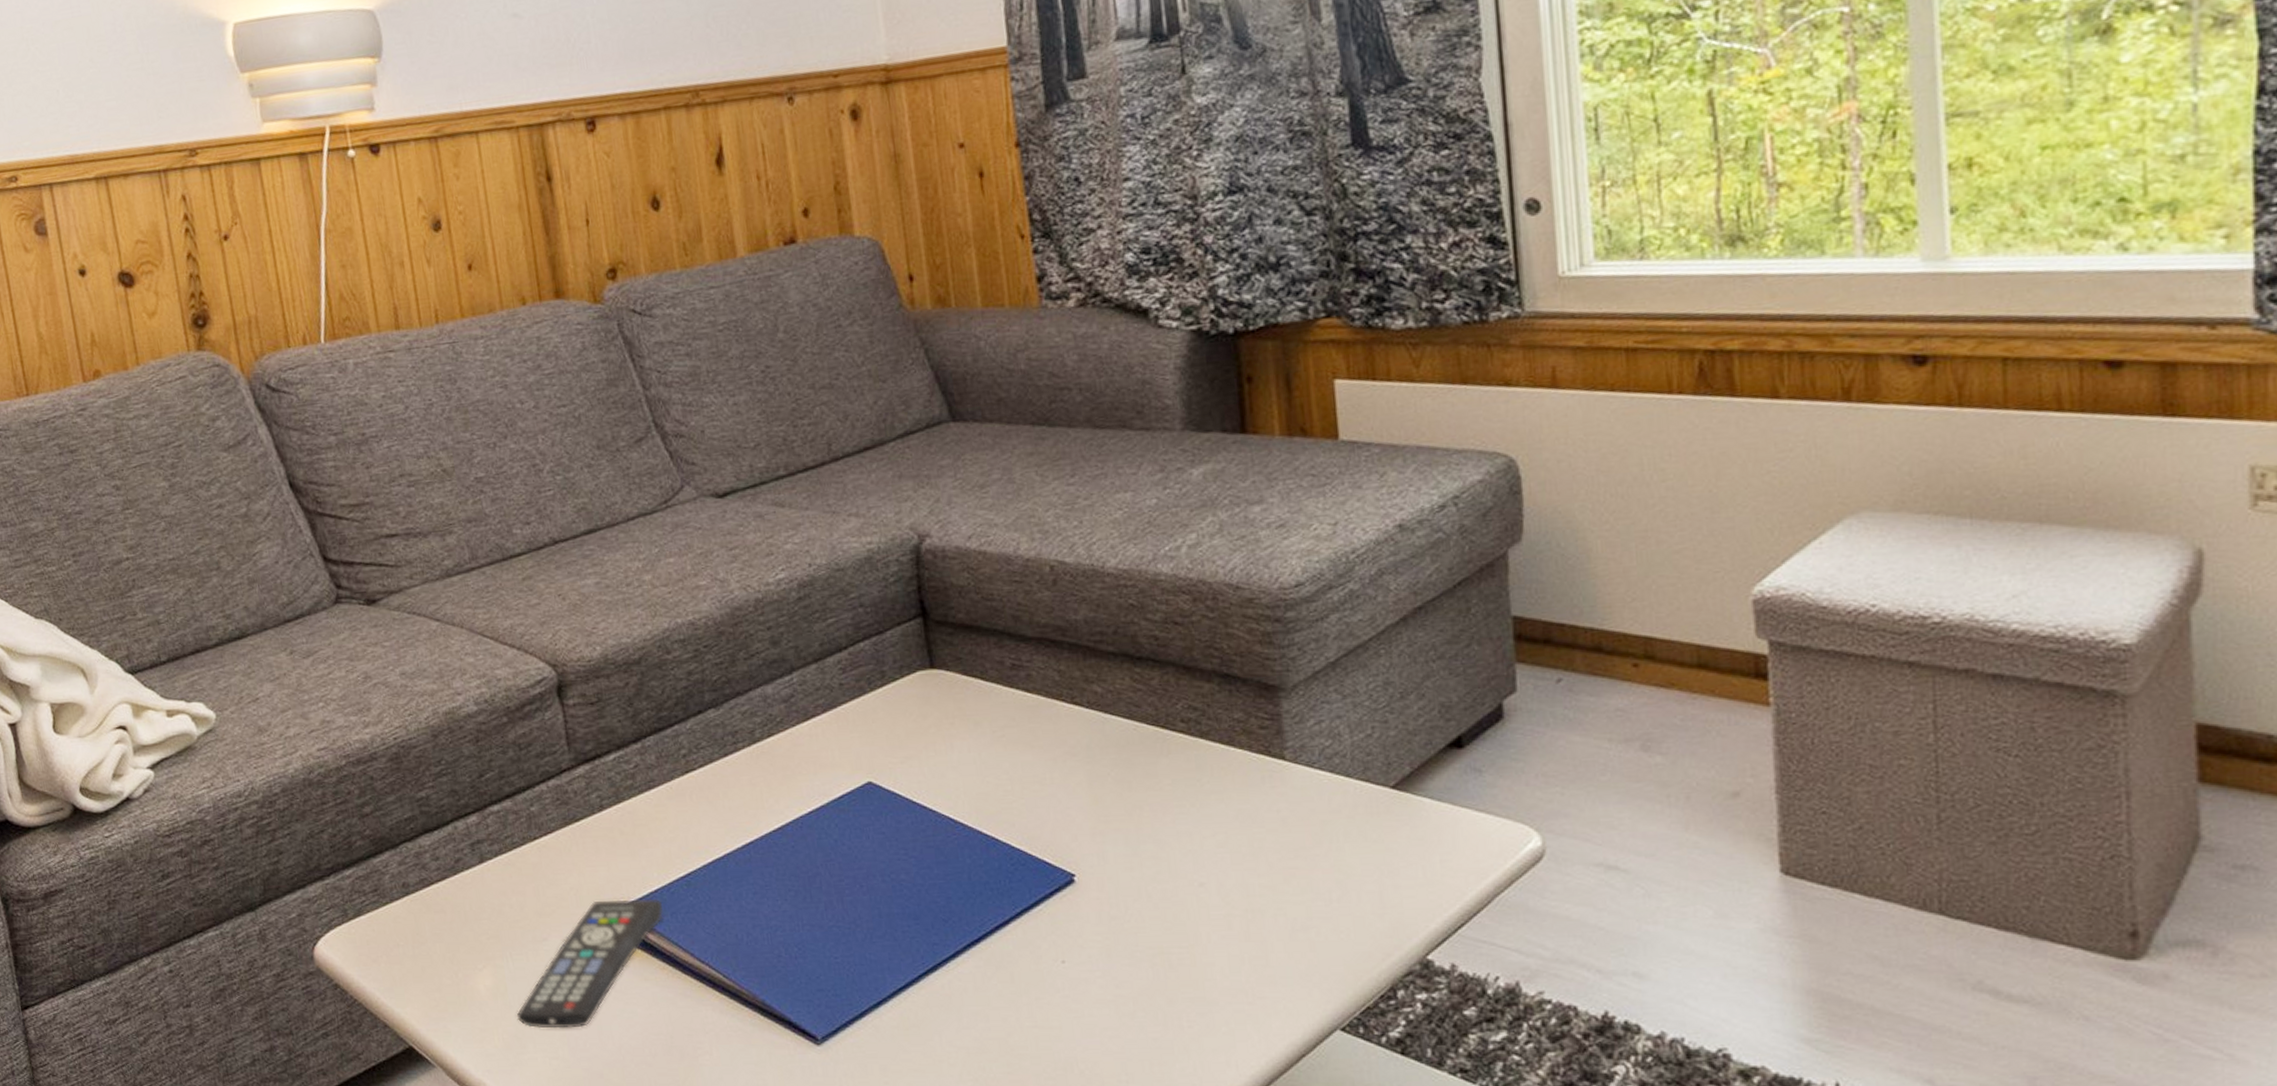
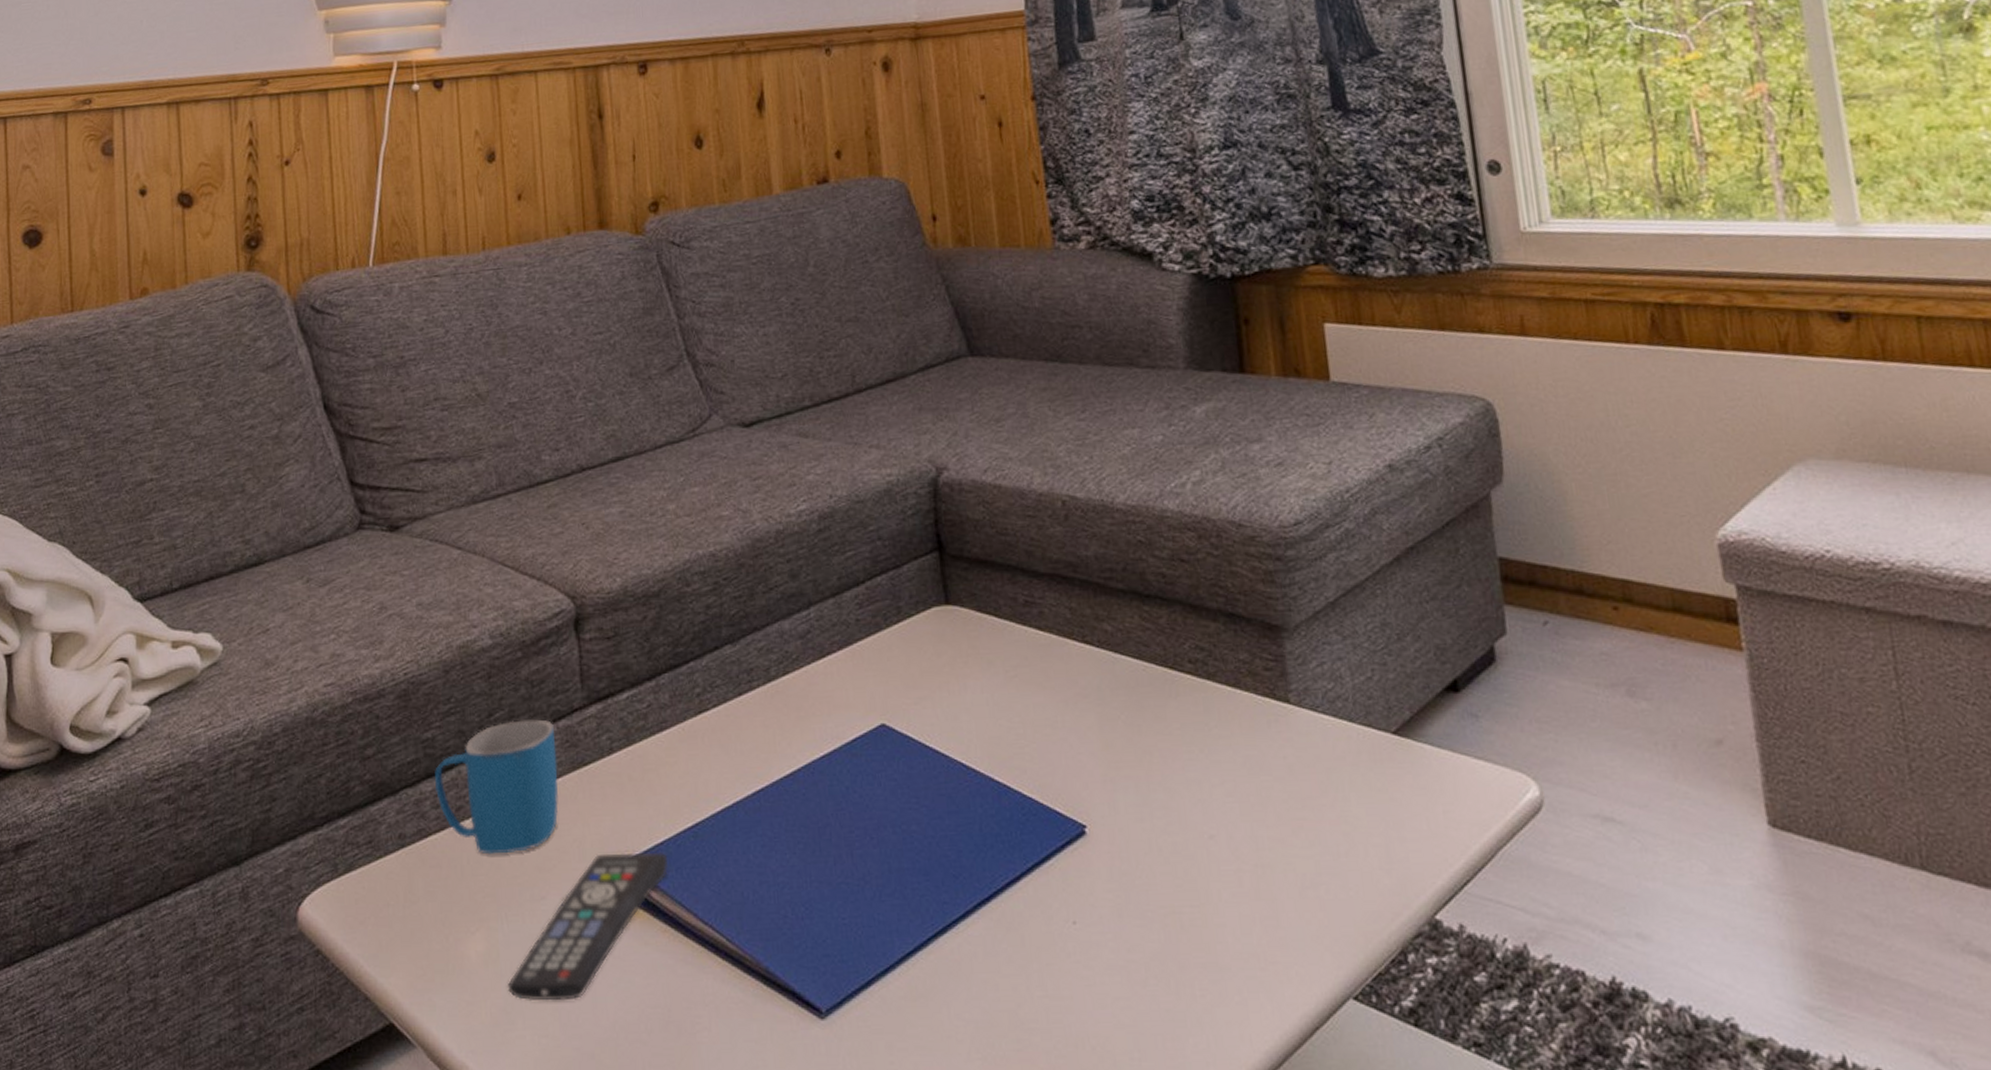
mug: none [431,779,554,901] -> present [434,719,558,855]

